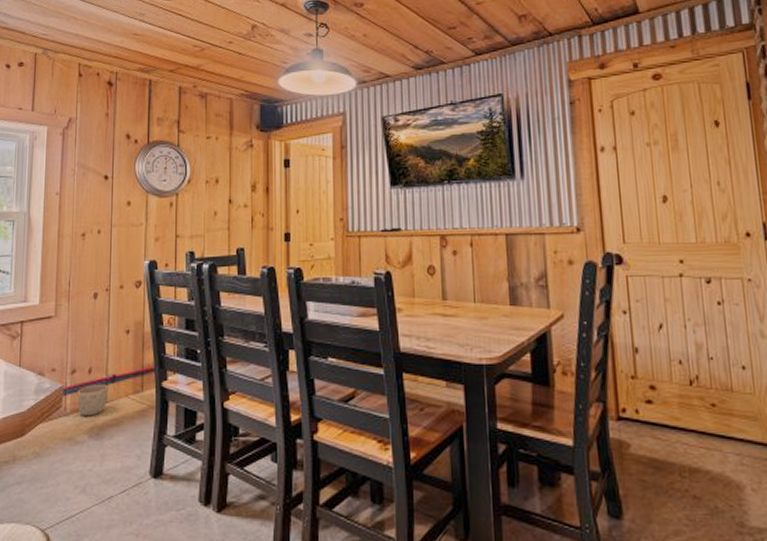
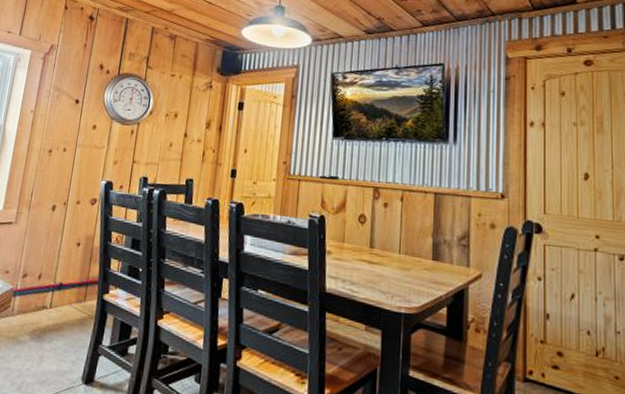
planter: present [77,384,108,416] -> none [24,289,54,319]

